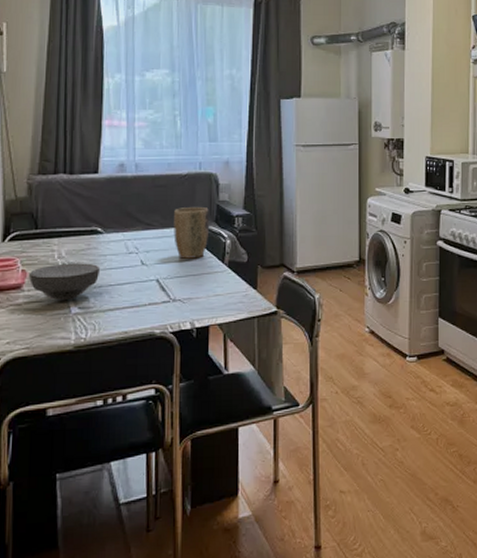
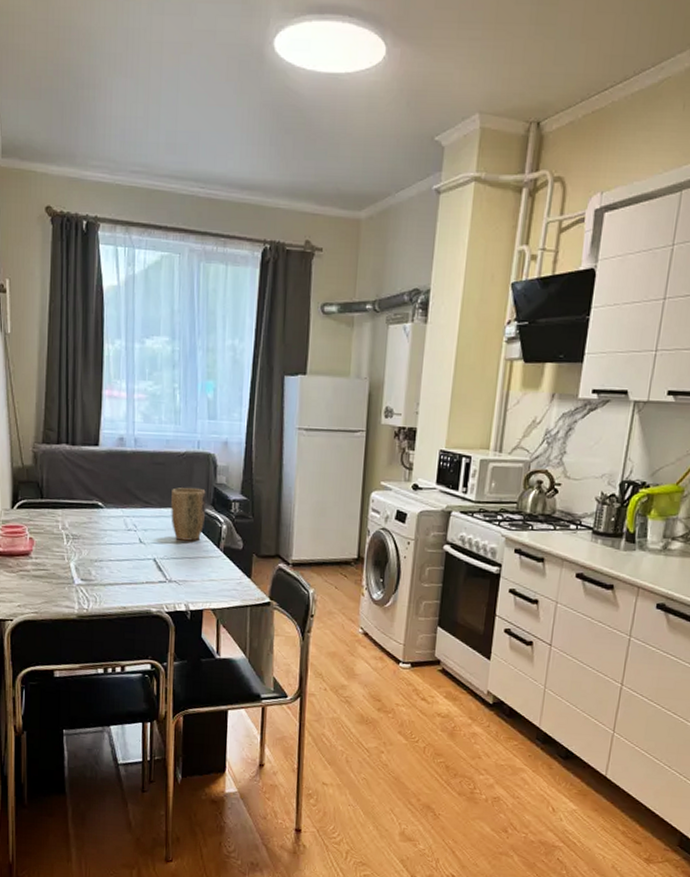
bowl: present [29,263,101,301] -> none [37,534,101,571]

